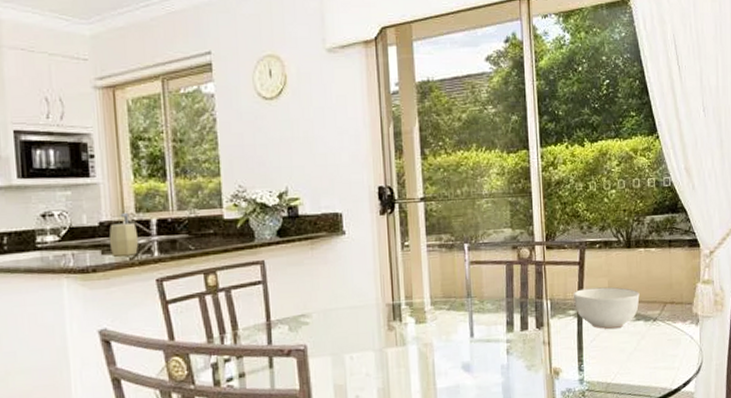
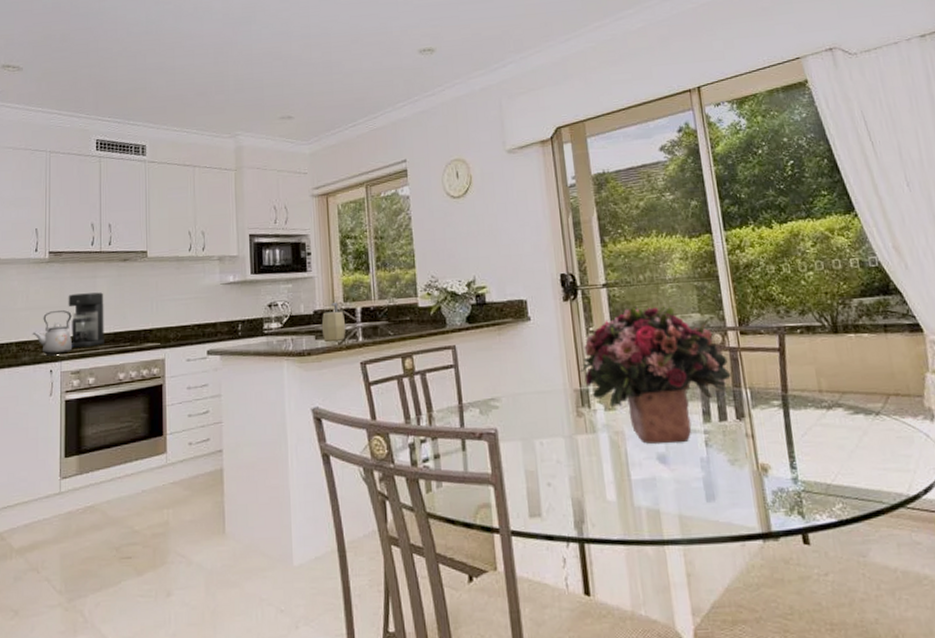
bouquet: none [393,221,535,354] -> present [580,306,731,444]
bowl: present [573,286,640,329] -> none [775,375,856,423]

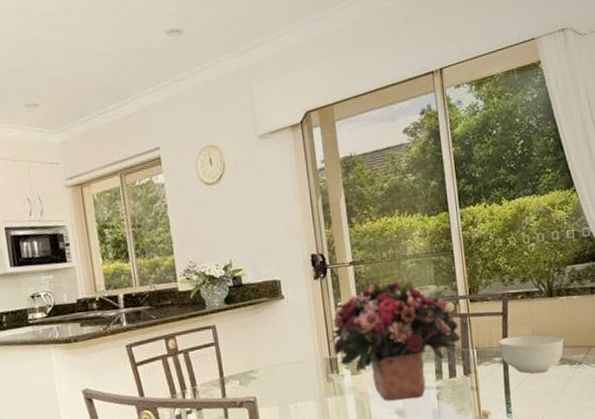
soap dispenser: present [321,302,346,343] -> none [85,290,110,329]
bowl: none [775,375,856,423] -> present [497,334,564,374]

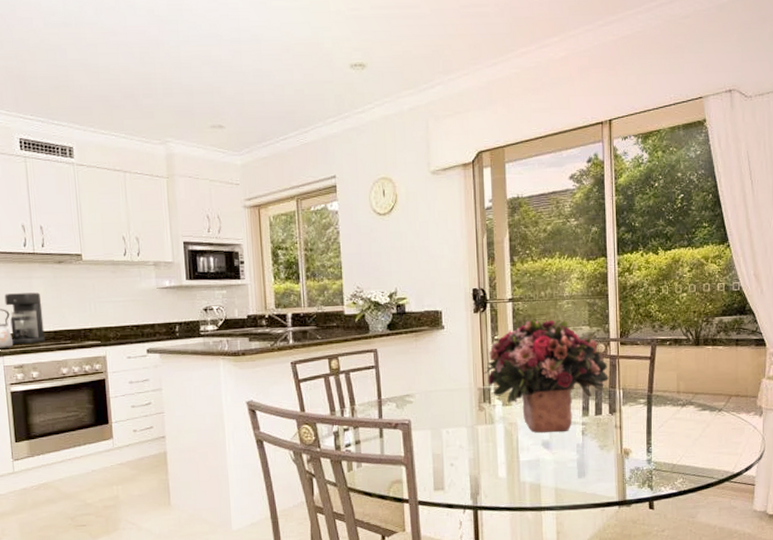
bowl: present [497,334,564,374] -> none [643,379,706,417]

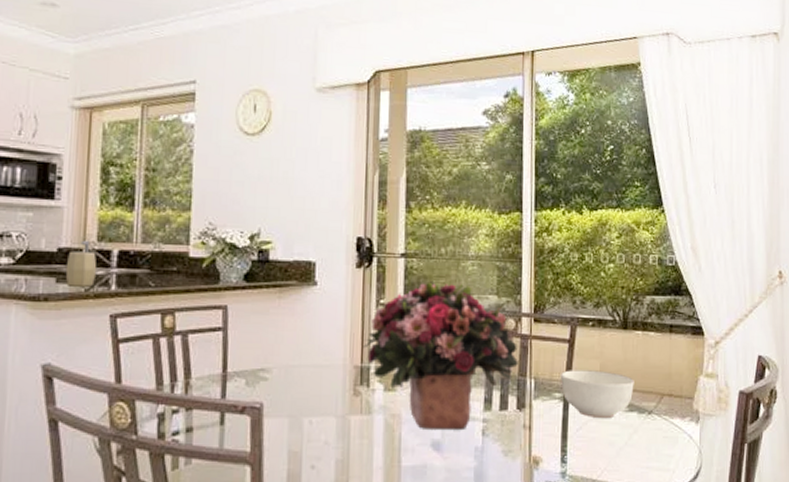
soap dispenser: none [254,308,278,344] -> present [65,240,97,288]
bowl: none [643,379,706,417] -> present [560,370,634,419]

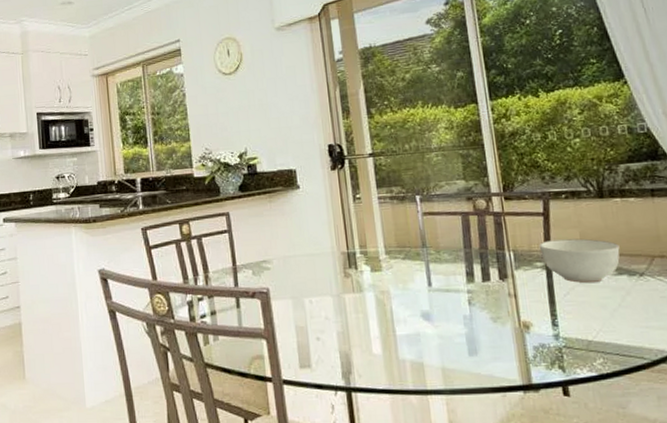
soap dispenser: present [65,240,97,288] -> none [104,173,128,211]
bouquet: present [363,282,518,429] -> none [347,174,495,302]

